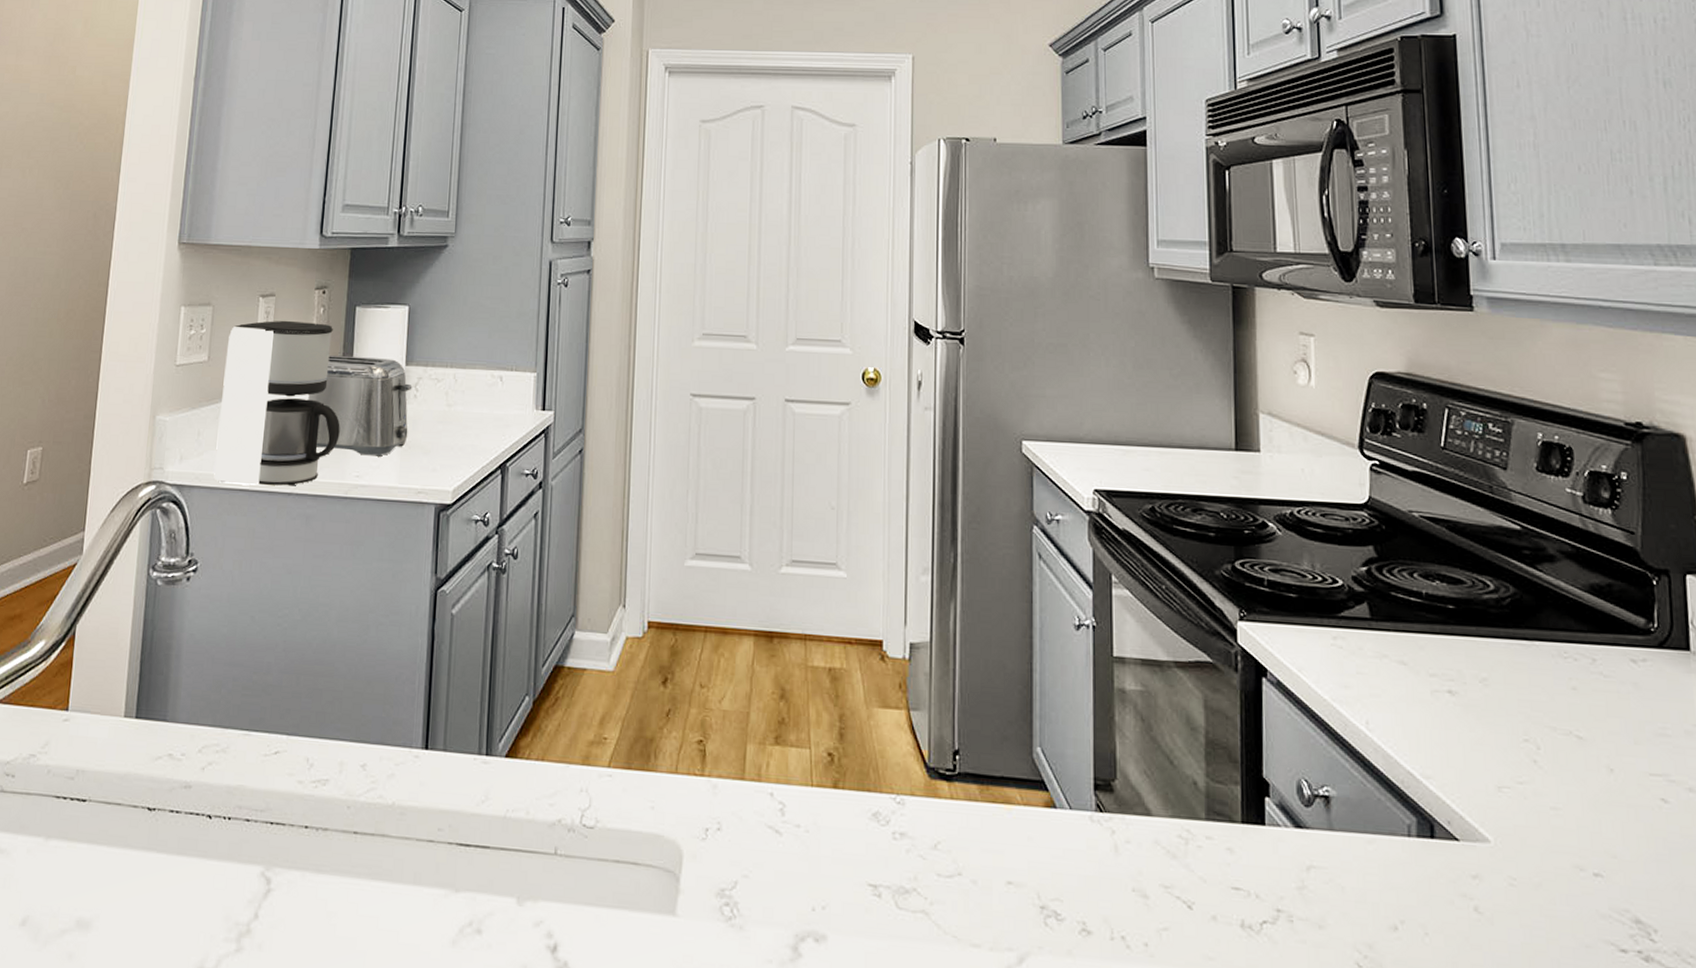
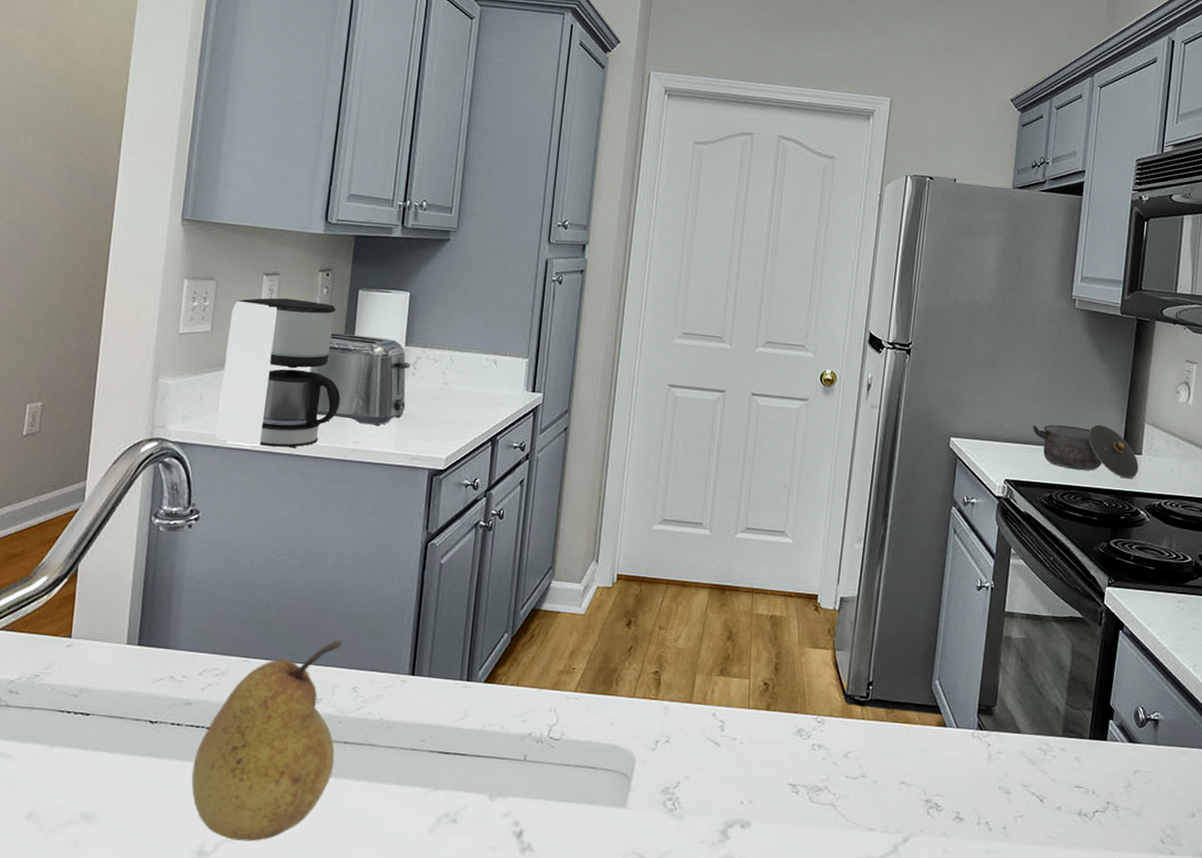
fruit: none [191,707,349,956] -> present [191,639,343,842]
cooking pot: none [1119,417,1259,483] -> present [1032,424,1139,479]

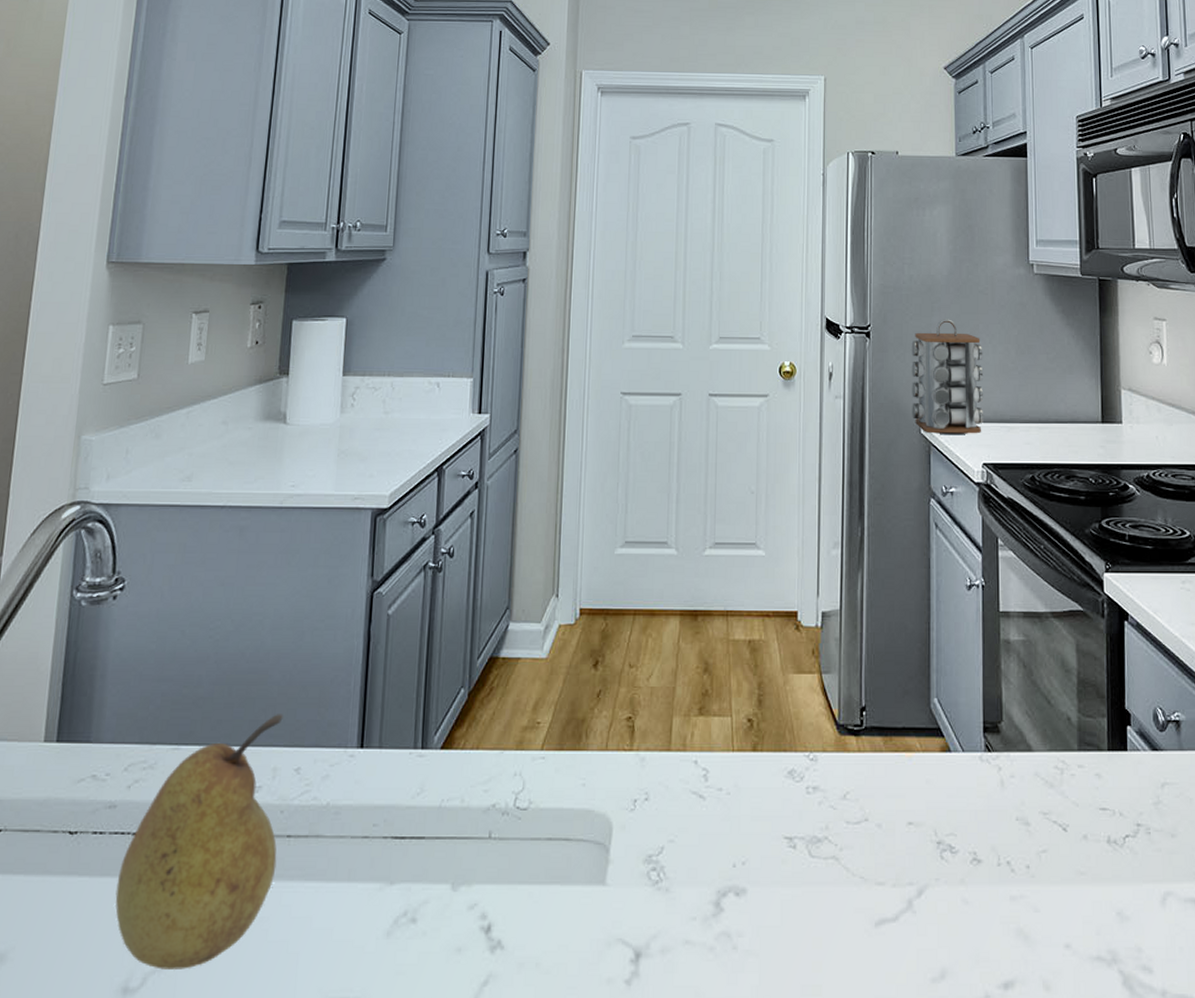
coffee maker: present [216,298,341,448] -> none [143,336,276,500]
toaster: present [310,332,411,426] -> none [242,368,350,465]
spice rack: none [942,343,1017,453] -> present [911,319,984,435]
cooking pot: present [1032,424,1139,479] -> none [1005,395,1121,451]

